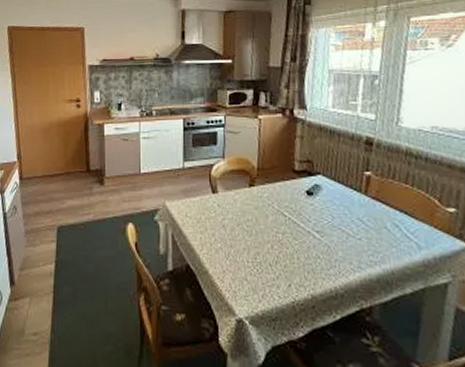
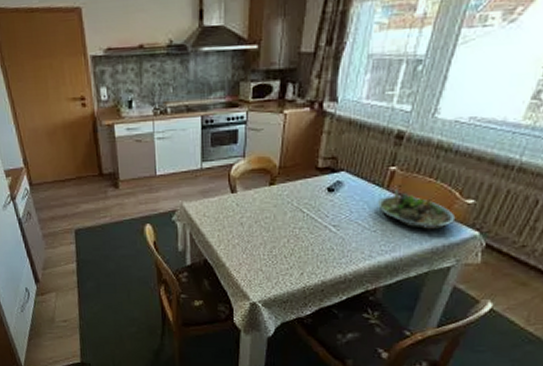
succulent planter: none [359,194,441,239] -> present [378,189,456,229]

